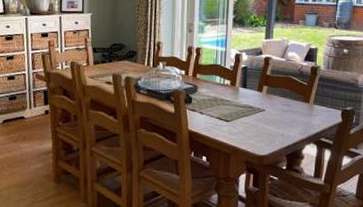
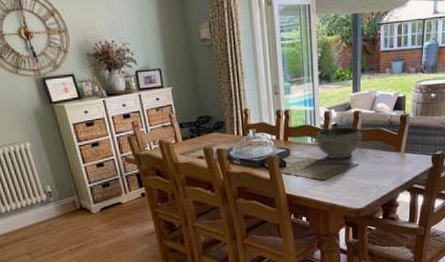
bowl: none [219,69,276,102] -> present [311,126,367,160]

